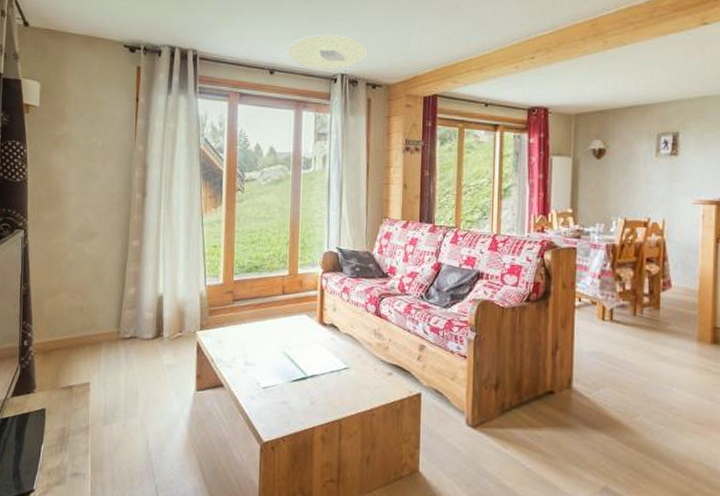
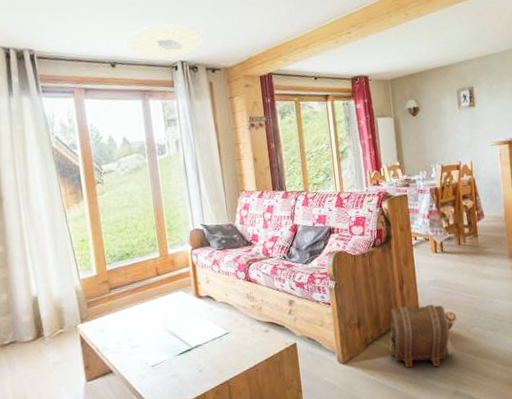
pouch: none [529,375,620,454] -> present [389,304,458,368]

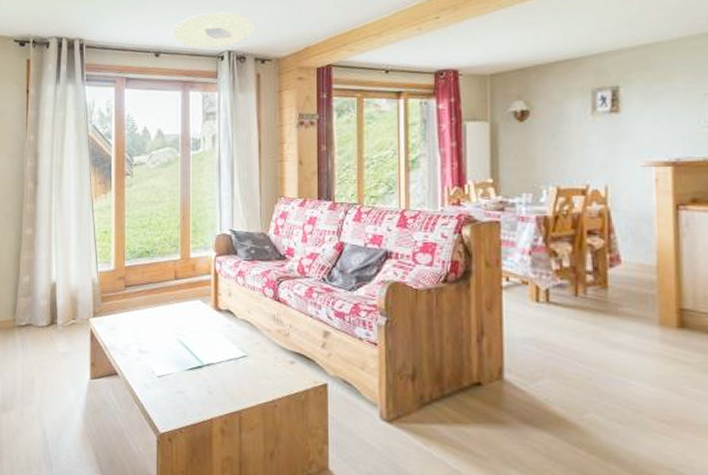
pouch: present [389,304,458,368] -> none [454,364,564,455]

